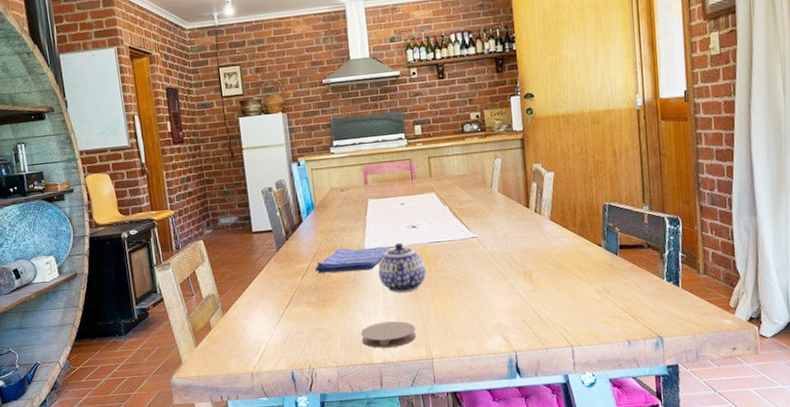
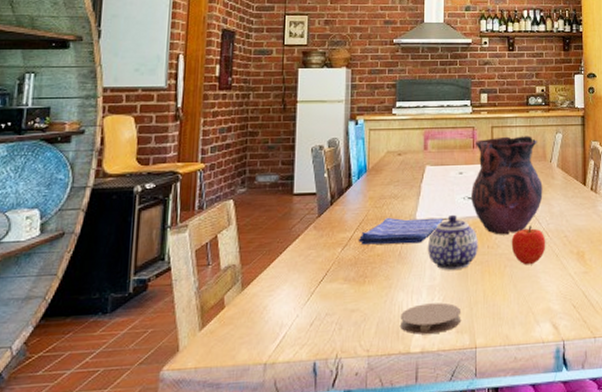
vase: none [414,163,486,260] -> present [470,136,543,235]
fruit: none [457,249,492,286] -> present [511,226,546,265]

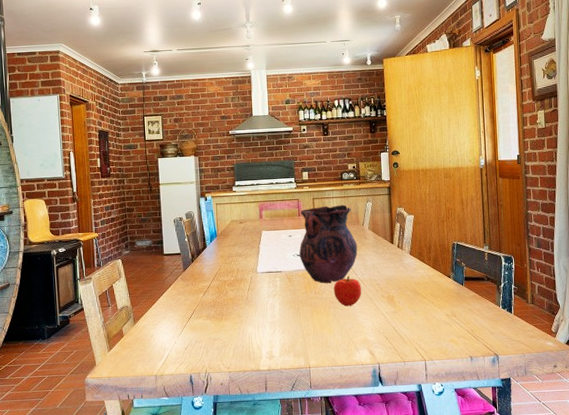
dish towel: present [358,217,443,245] -> none [214,271,279,292]
coaster: present [399,302,462,334] -> none [250,334,298,357]
teapot: present [428,214,478,271] -> none [268,268,307,311]

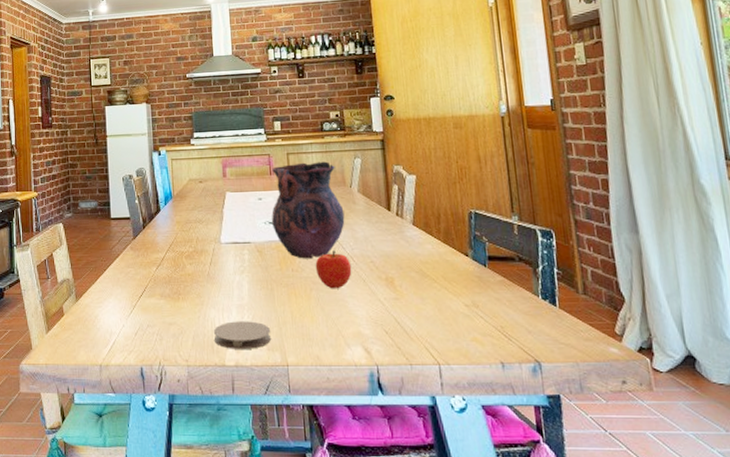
coaster: none [250,334,298,357] -> present [213,321,272,349]

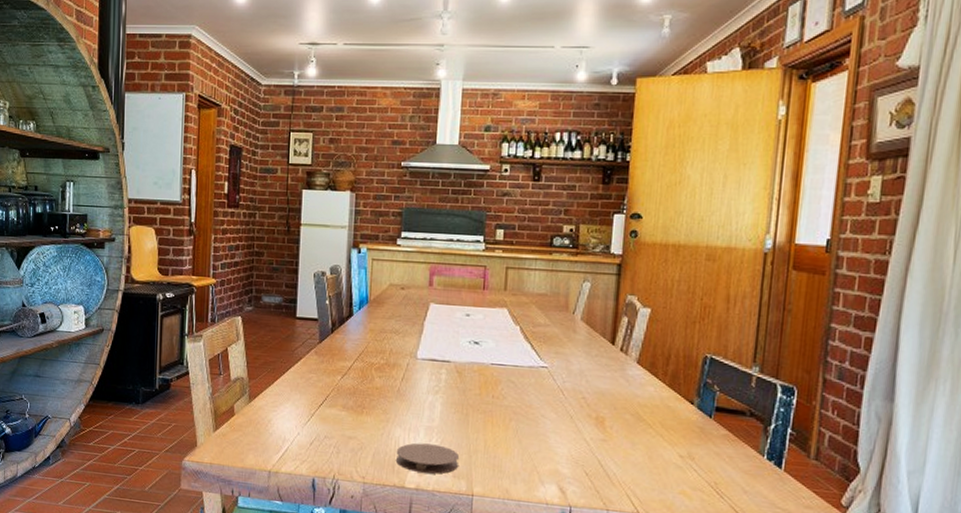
vase: present [271,161,345,259] -> none [476,279,562,387]
fruit: present [315,250,352,289] -> none [519,381,560,423]

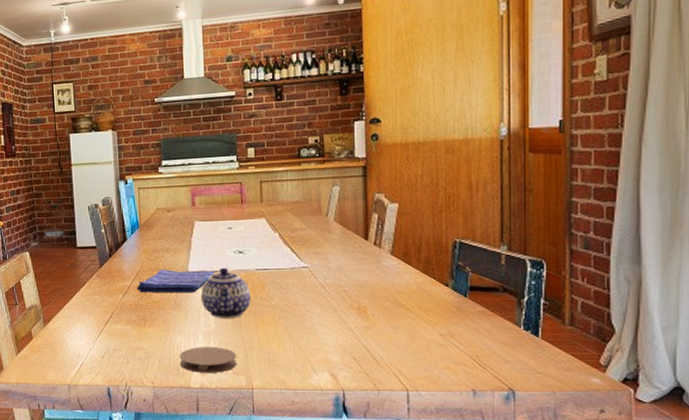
dish towel: none [357,352,446,383] -> present [136,269,215,293]
teapot: none [428,357,482,416] -> present [201,267,251,319]

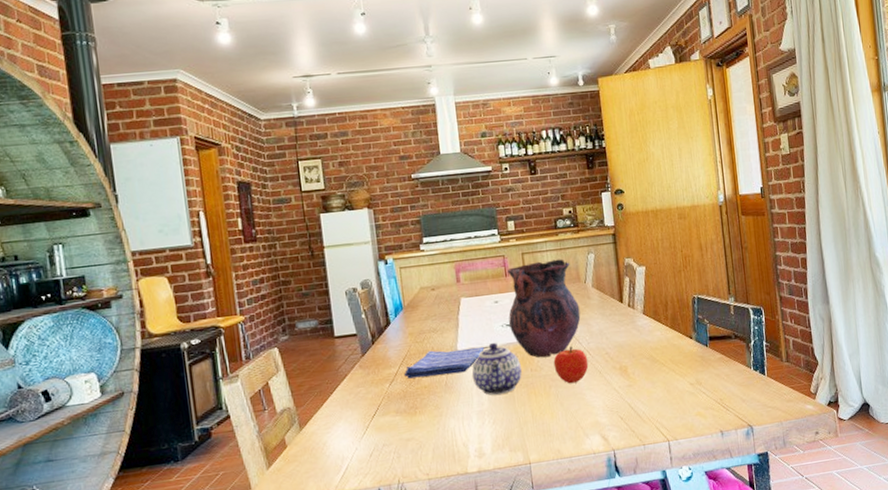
coaster: present [179,347,238,373] -> none [453,425,514,456]
vase: none [241,189,319,288] -> present [507,259,581,358]
fruit: none [285,280,323,318] -> present [553,346,589,384]

